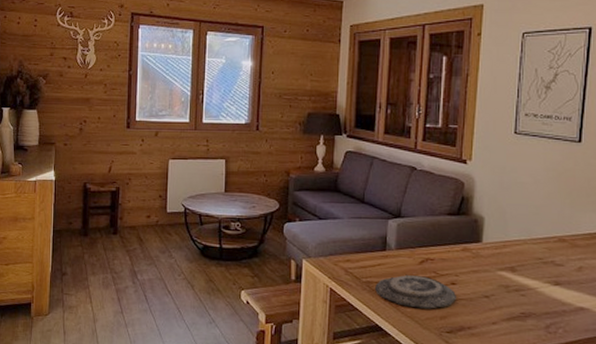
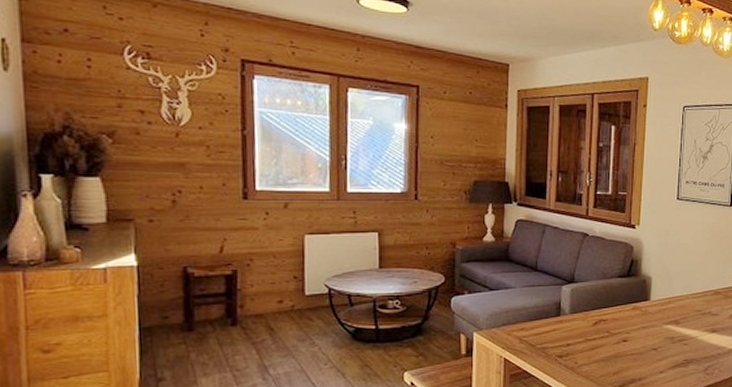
plate: present [375,274,456,309] -> none [550,336,627,368]

